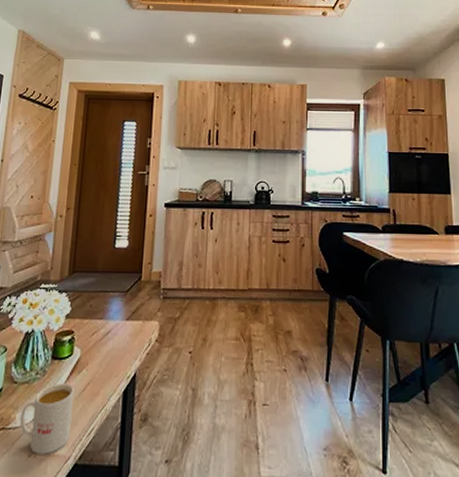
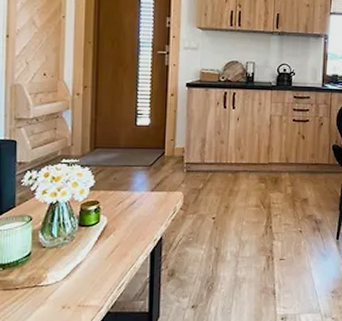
mug: present [19,383,74,454] -> none [51,247,103,306]

